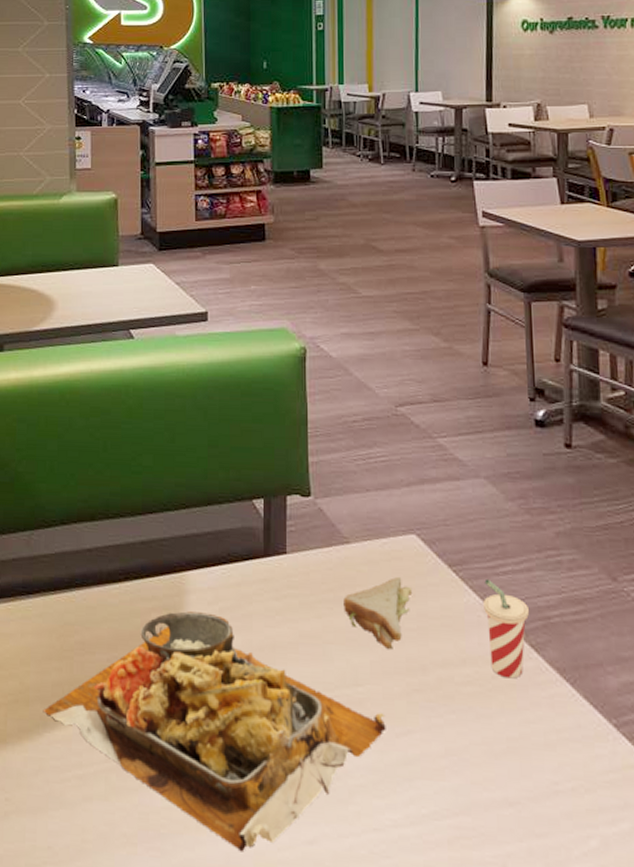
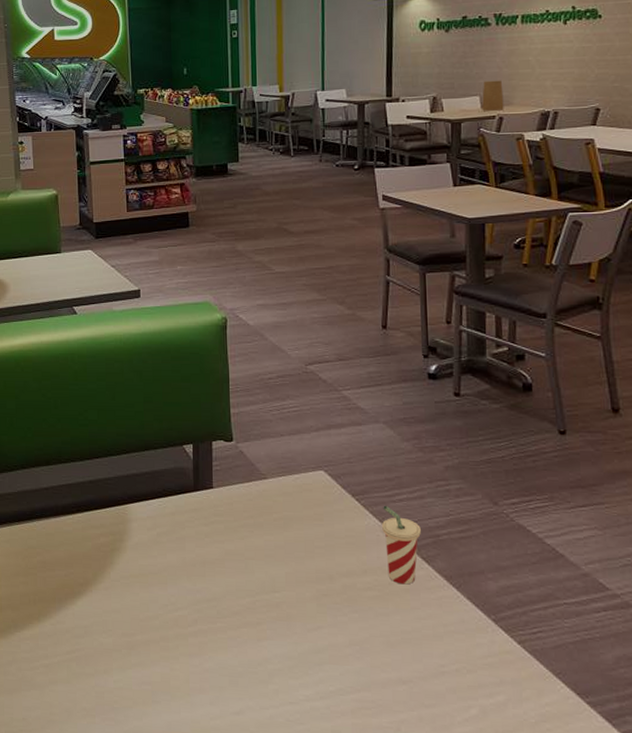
food tray: present [43,611,386,852] -> none [13,536,299,721]
sandwich: present [343,576,413,649] -> none [262,505,321,563]
paper bag: none [590,88,615,123] -> present [482,80,504,112]

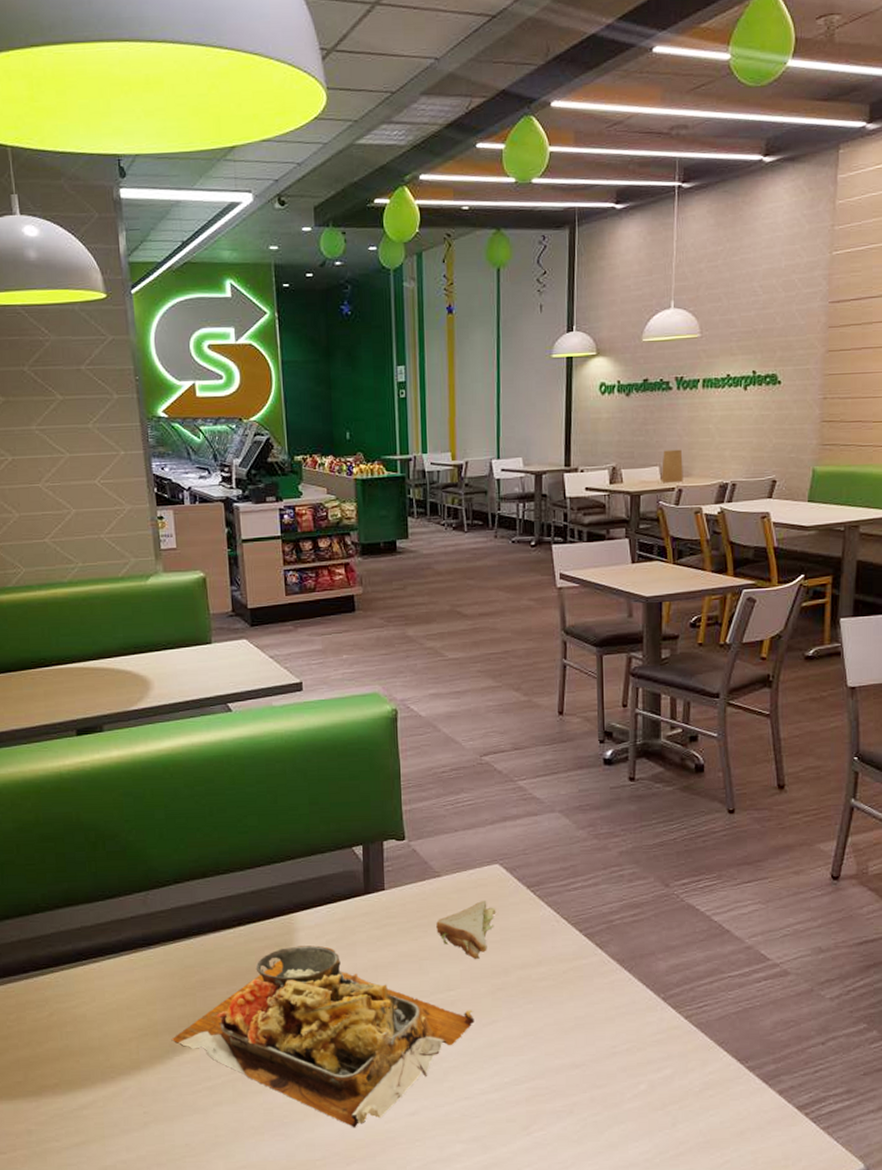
food tray: none [13,536,299,721] -> present [171,945,475,1128]
sandwich: none [262,505,321,563] -> present [436,900,496,959]
beverage cup: present [381,505,422,585] -> none [556,894,596,972]

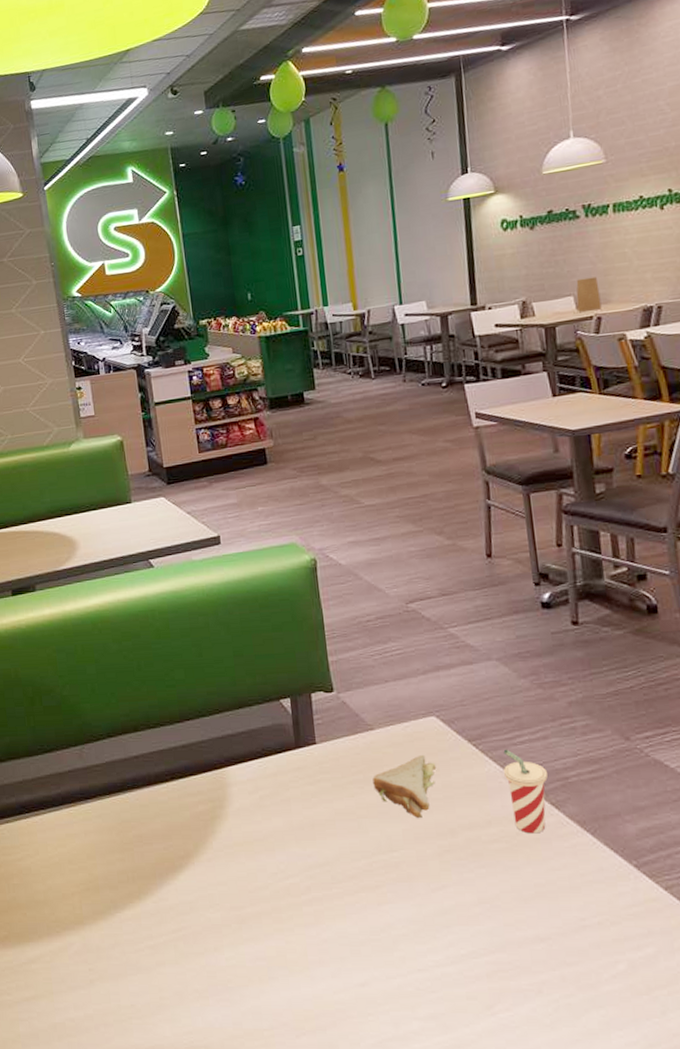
food tray: present [171,945,475,1128] -> none [112,801,422,997]
beverage cup: none [556,894,596,972] -> present [503,749,548,834]

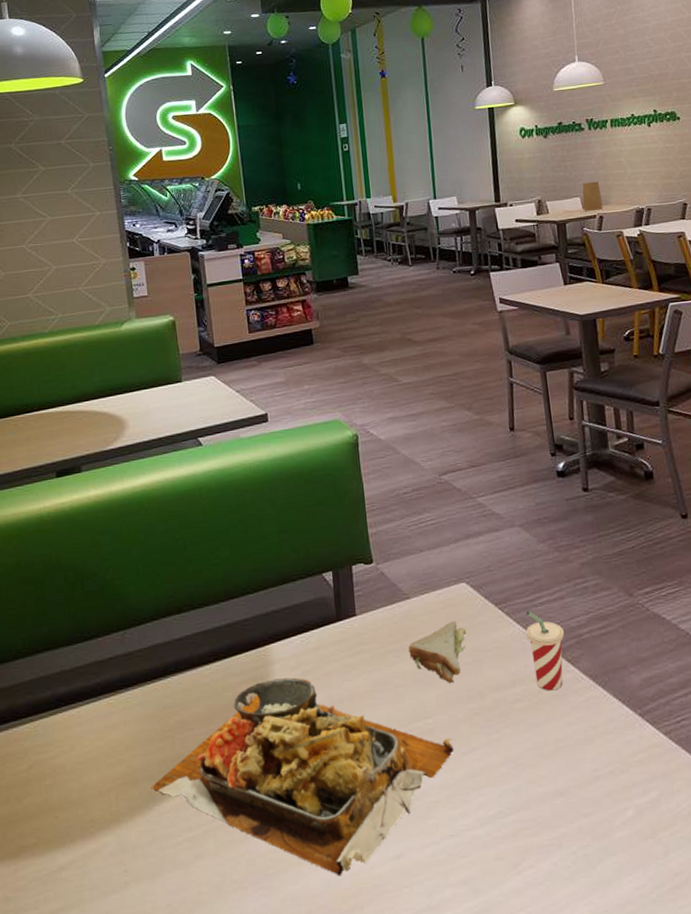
food tray: none [112,801,422,997] -> present [151,677,454,876]

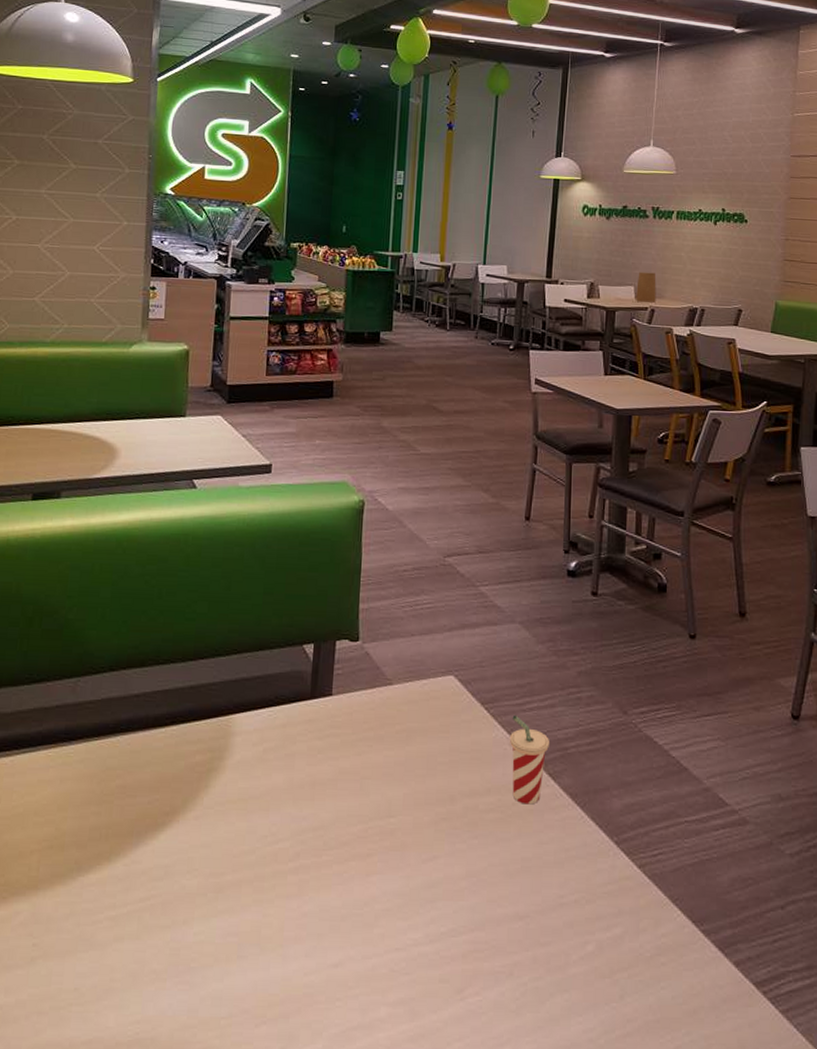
food tray: present [151,677,454,876] -> none [78,753,414,979]
sandwich: present [408,620,467,683] -> none [382,714,447,782]

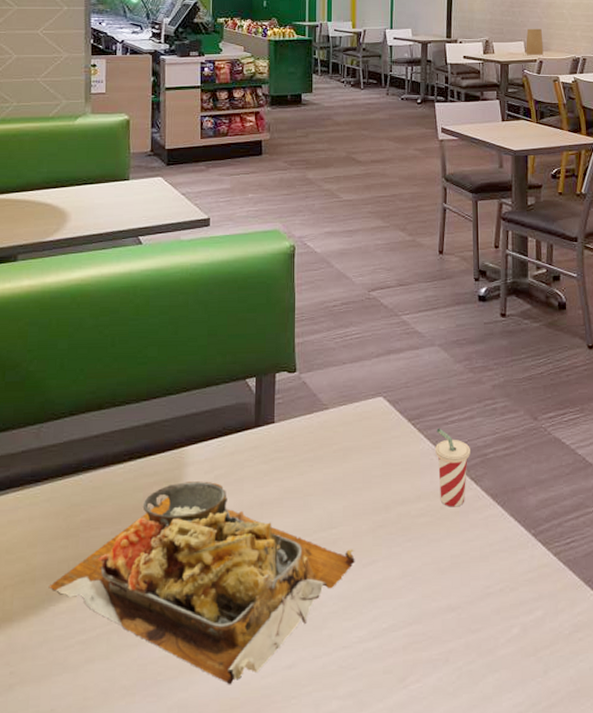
food tray: none [78,753,414,979] -> present [48,481,355,685]

